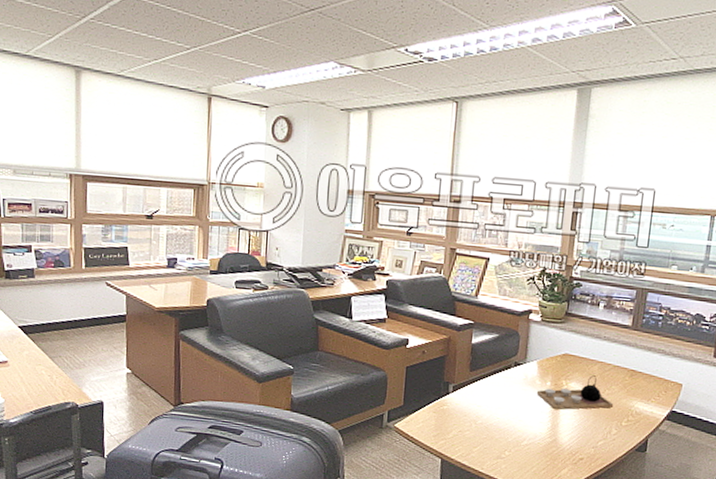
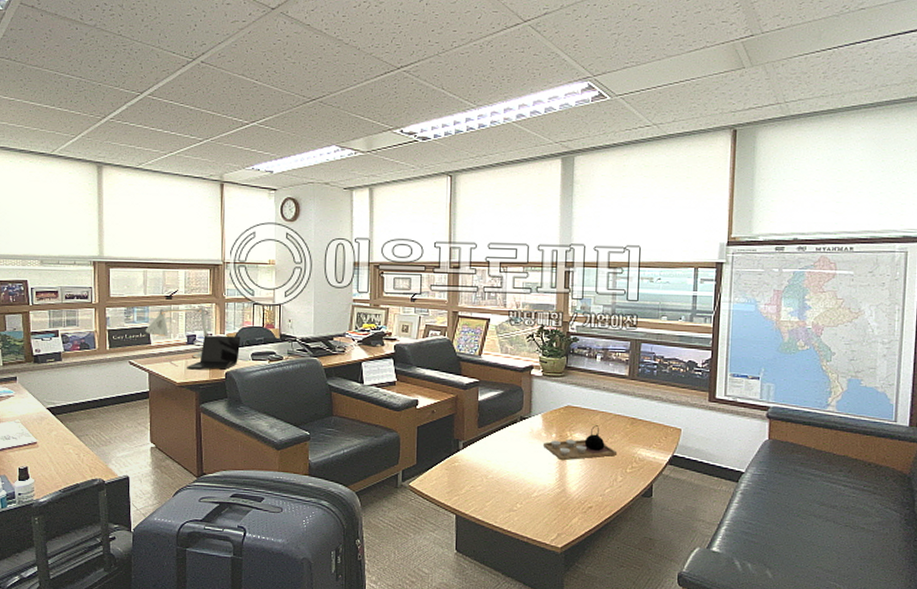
desk lamp: none [123,228,192,284] -> present [145,307,209,359]
laptop: none [166,259,225,297] -> present [187,335,241,370]

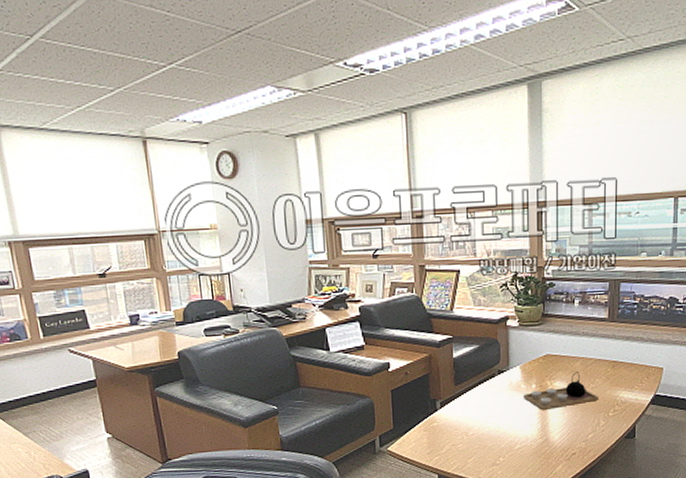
desk lamp: present [145,307,209,359] -> none [81,283,153,340]
laptop: present [187,335,241,370] -> none [134,311,191,353]

